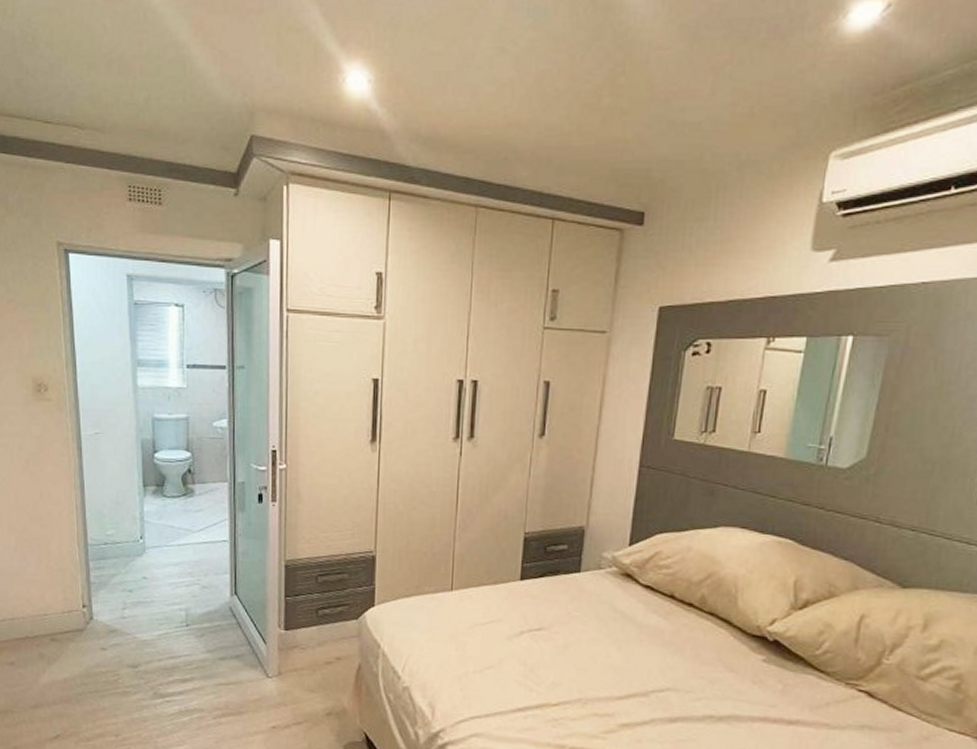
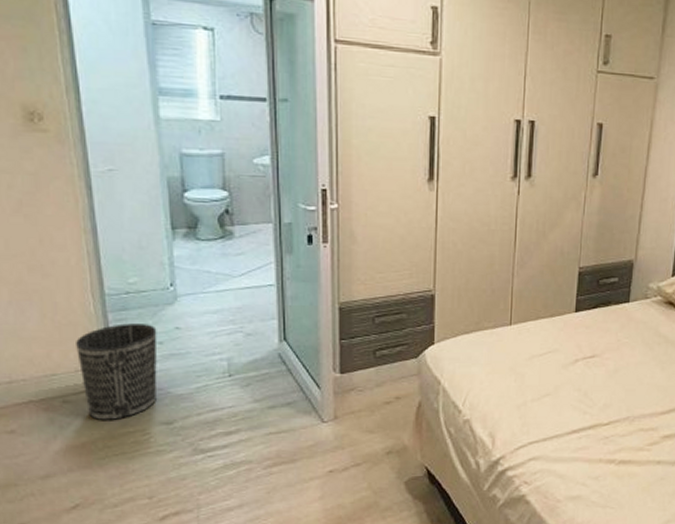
wastebasket: none [64,571,128,660] -> present [76,323,158,420]

